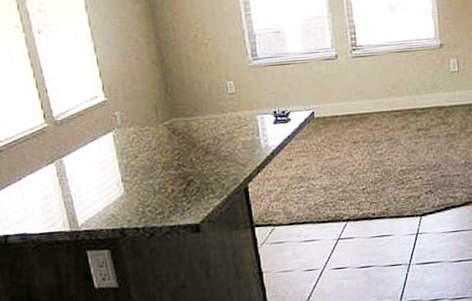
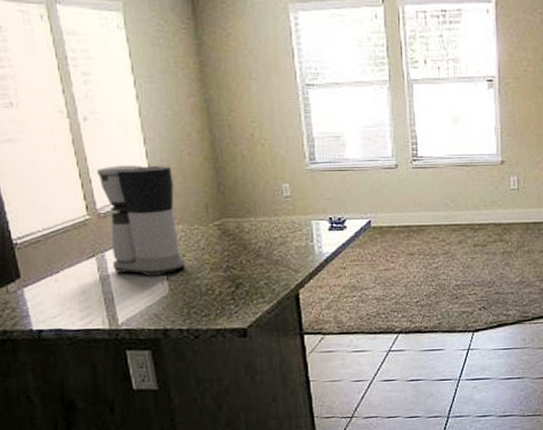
coffee maker: none [51,71,139,178] -> present [96,165,186,276]

